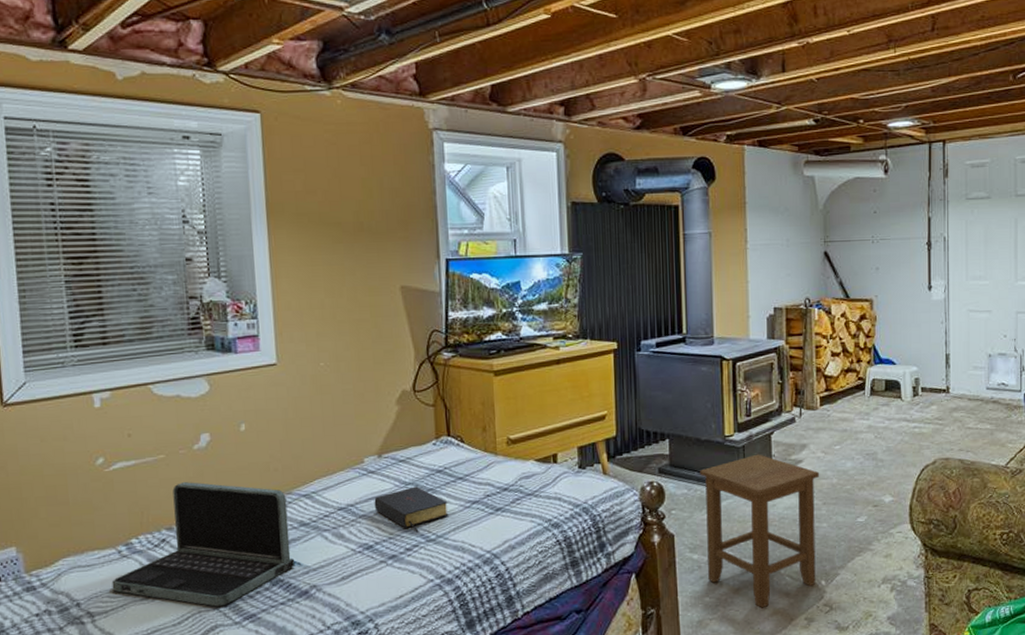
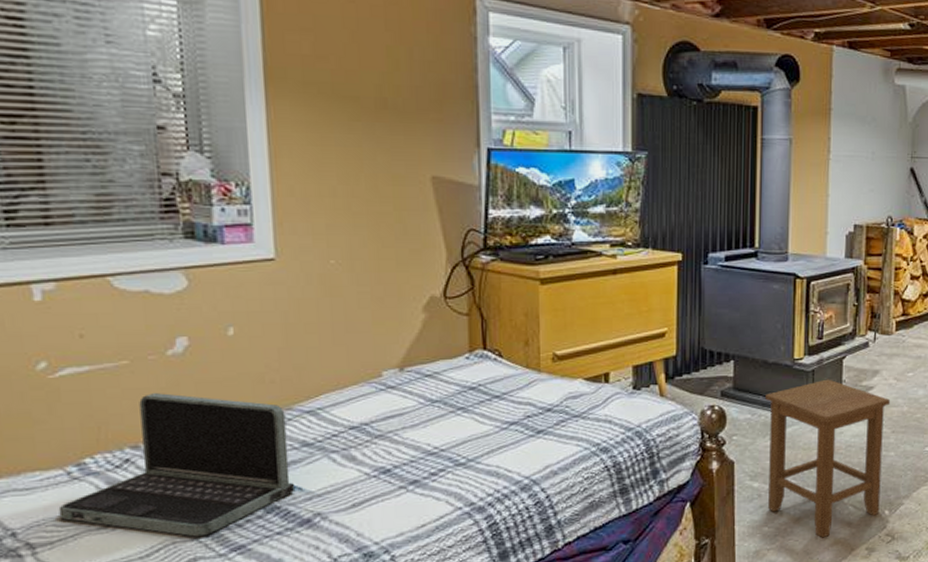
bible: present [374,486,449,532] -> none [393,404,482,456]

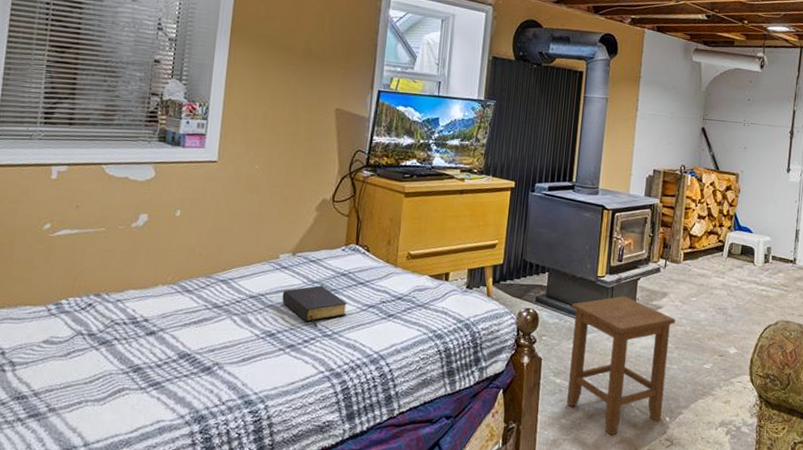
laptop: present [58,393,296,537] -> none [36,255,206,372]
bible: none [393,404,482,456] -> present [282,285,348,327]

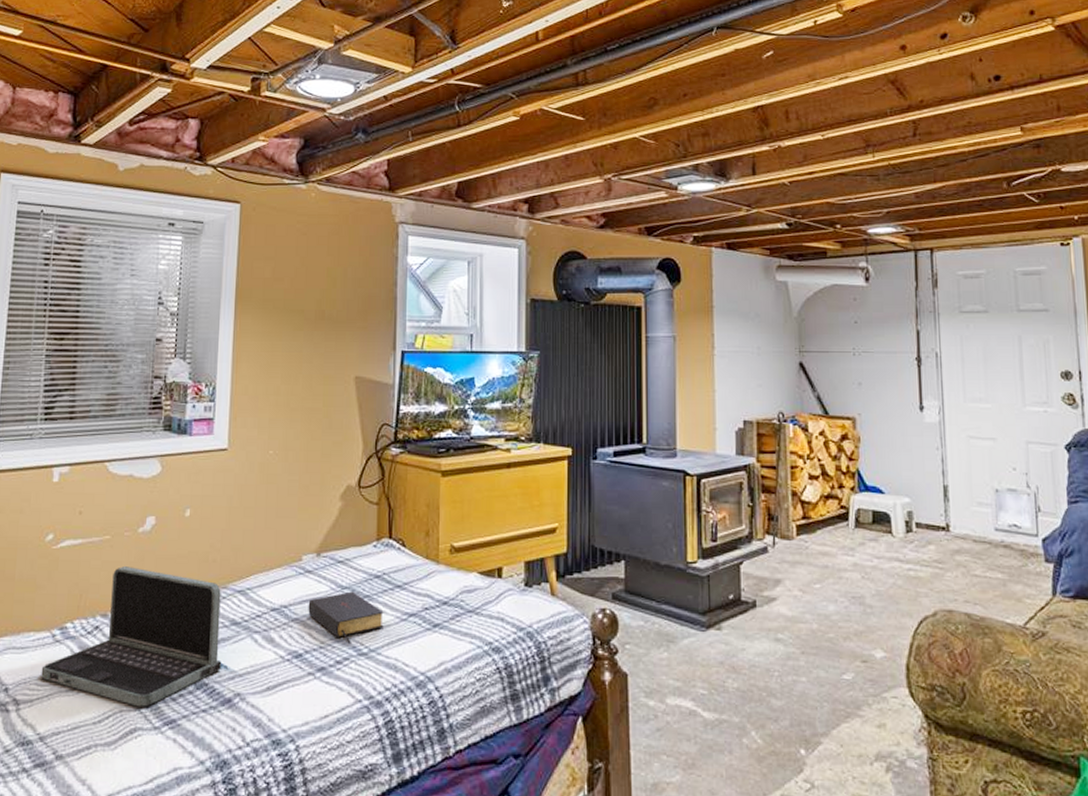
laptop: none [36,255,206,372] -> present [41,566,222,707]
stool: present [567,296,676,436] -> none [659,586,797,776]

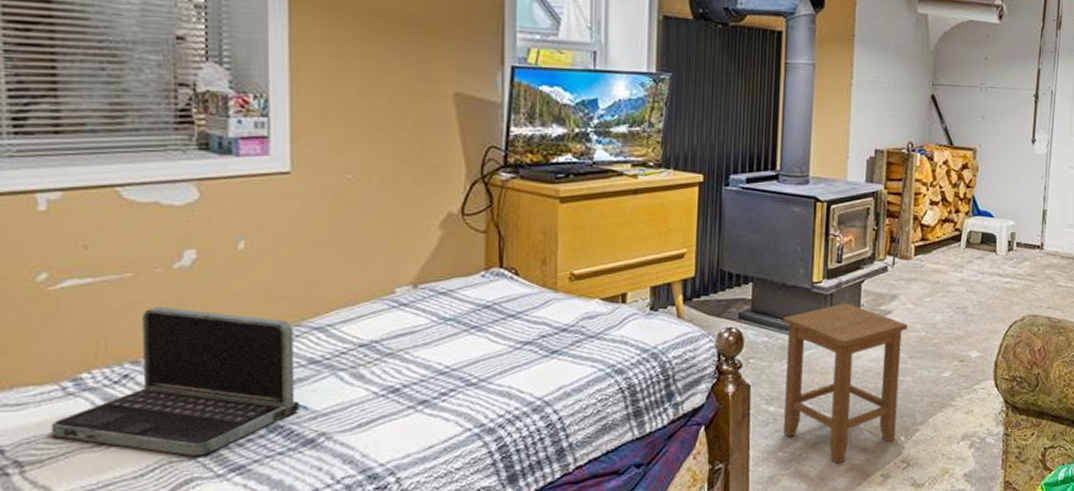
bible: present [308,591,384,644] -> none [405,323,495,375]
stool: none [659,586,797,776] -> present [783,303,908,464]

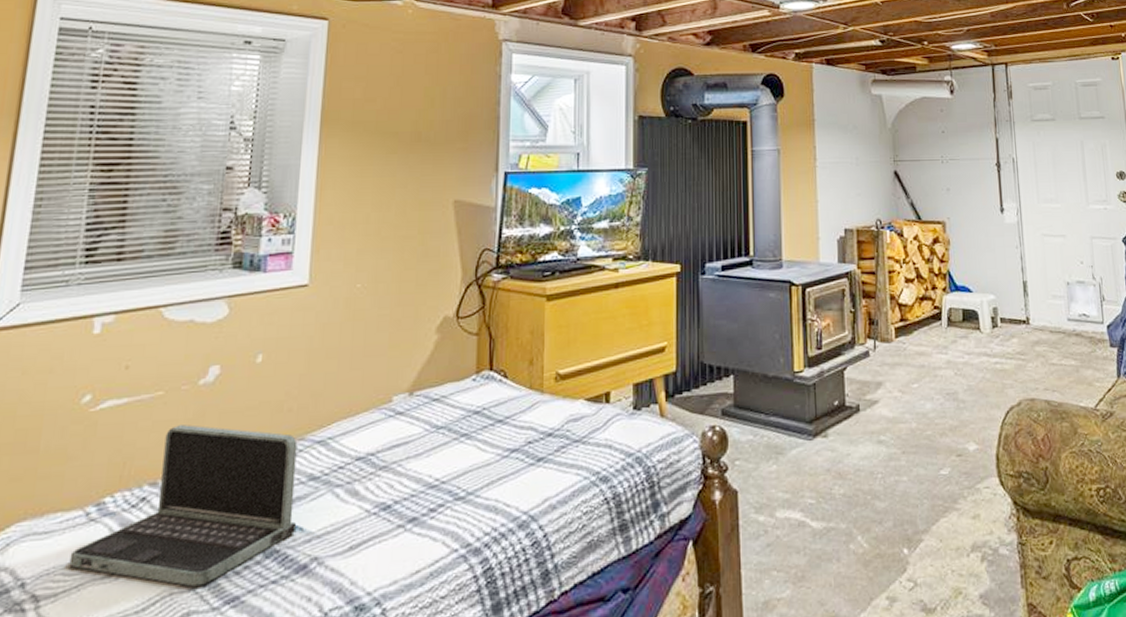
stool: present [783,303,908,464] -> none [767,393,898,585]

